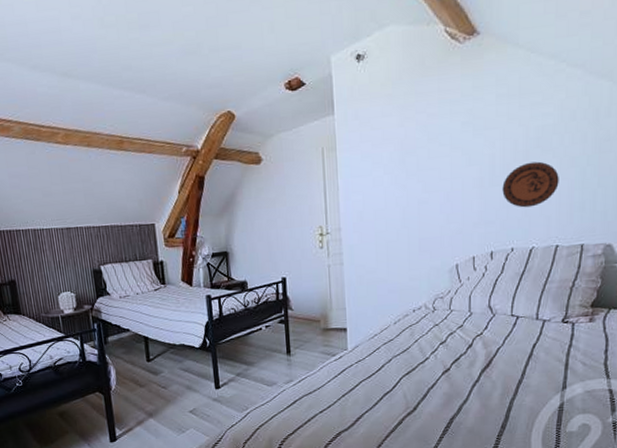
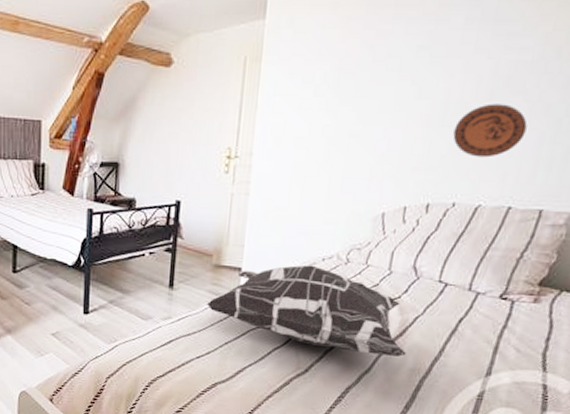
decorative pillow: none [321,317,495,386] -> present [206,265,407,357]

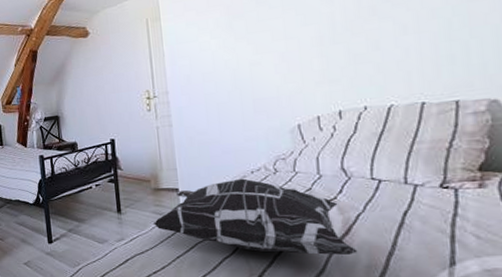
decorative plate: present [453,103,527,158] -> none [346,15,418,65]

